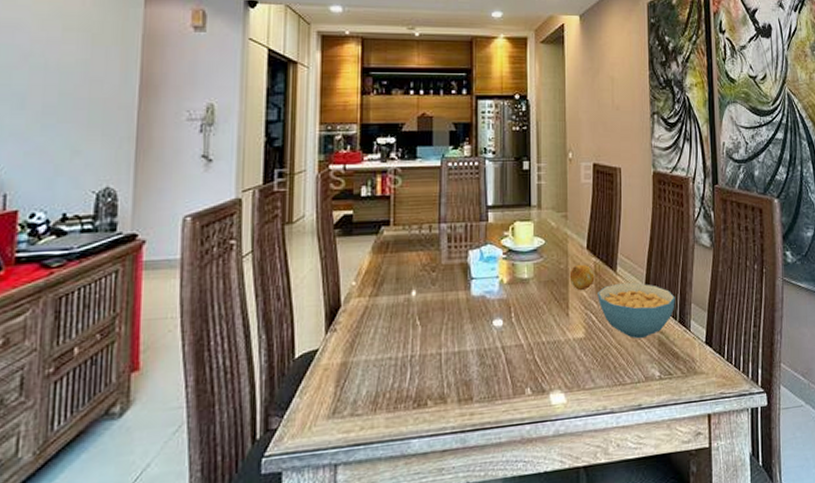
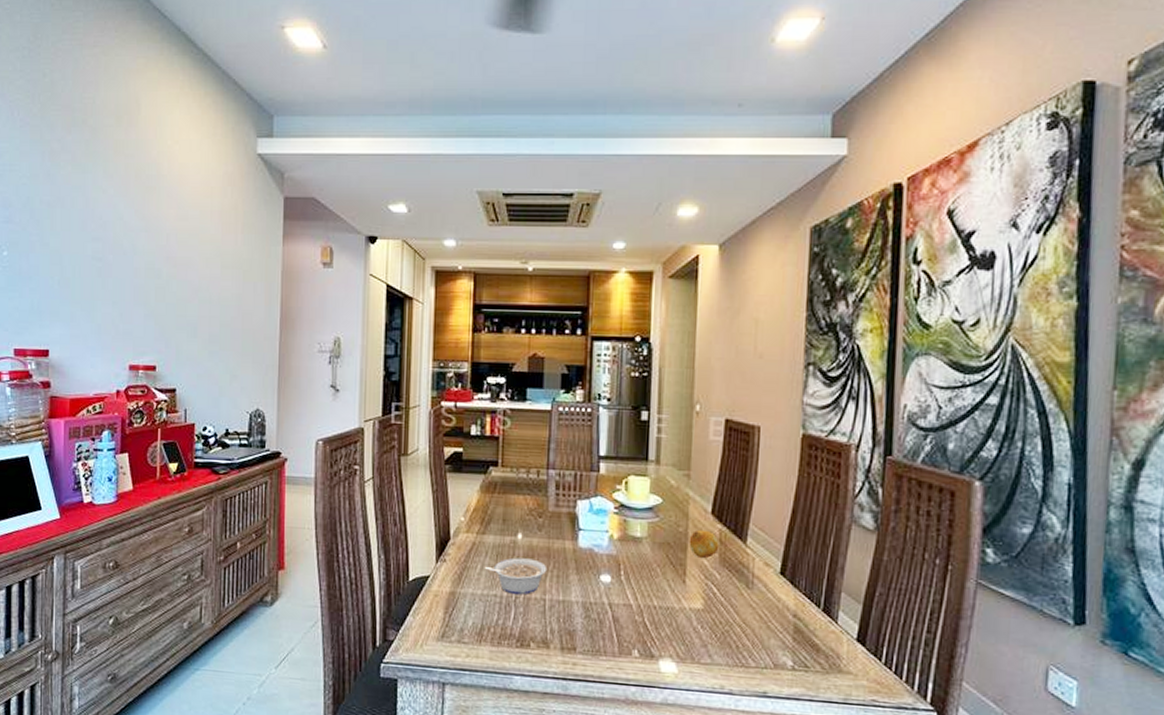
legume: none [377,314,442,355] -> present [484,558,548,596]
cereal bowl: present [598,283,675,339] -> none [721,556,820,622]

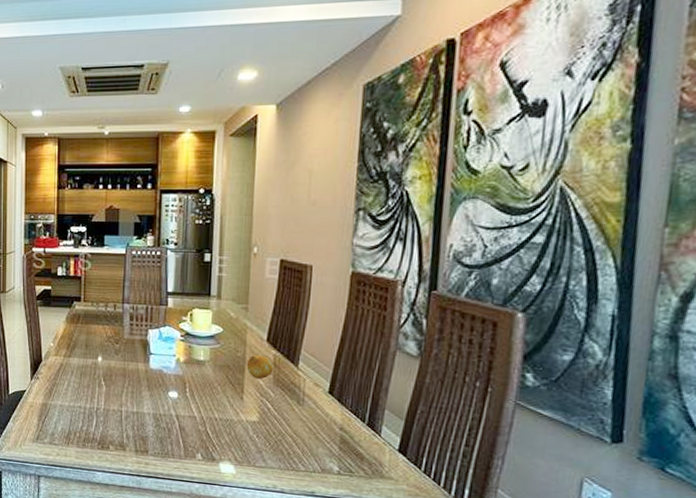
legume: present [484,558,548,596] -> none [70,376,123,407]

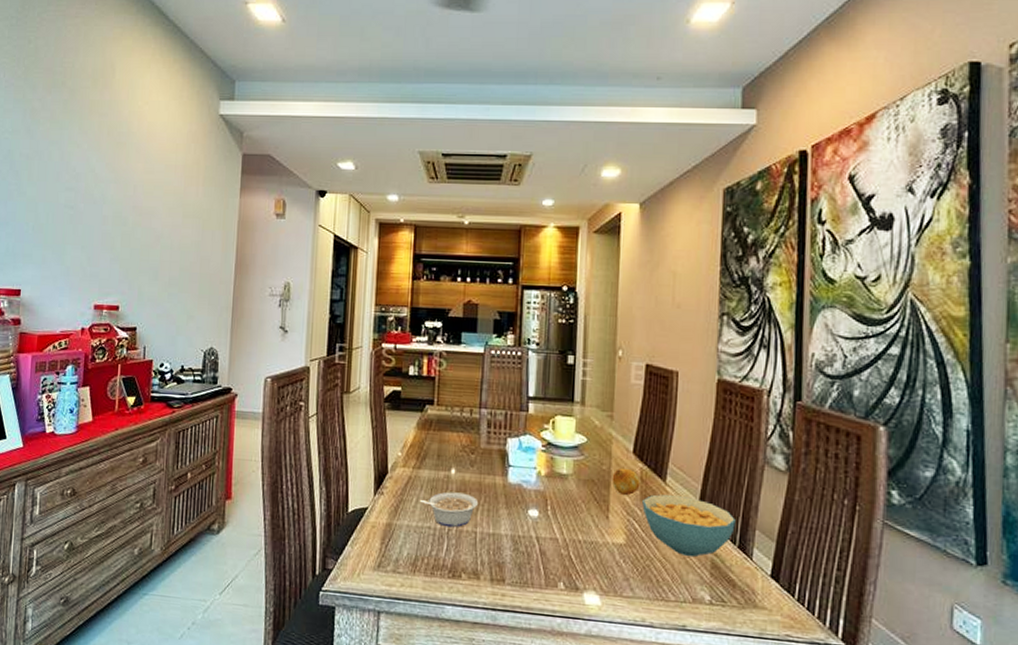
legume: none [70,376,123,407] -> present [419,492,479,528]
cereal bowl: none [275,377,365,434] -> present [642,494,735,558]

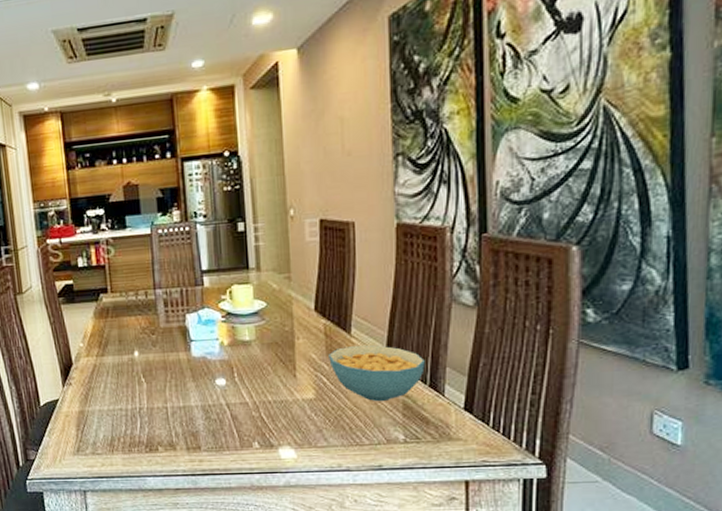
legume: present [419,492,479,528] -> none [107,373,166,407]
fruit: present [611,468,641,496] -> none [295,326,325,353]

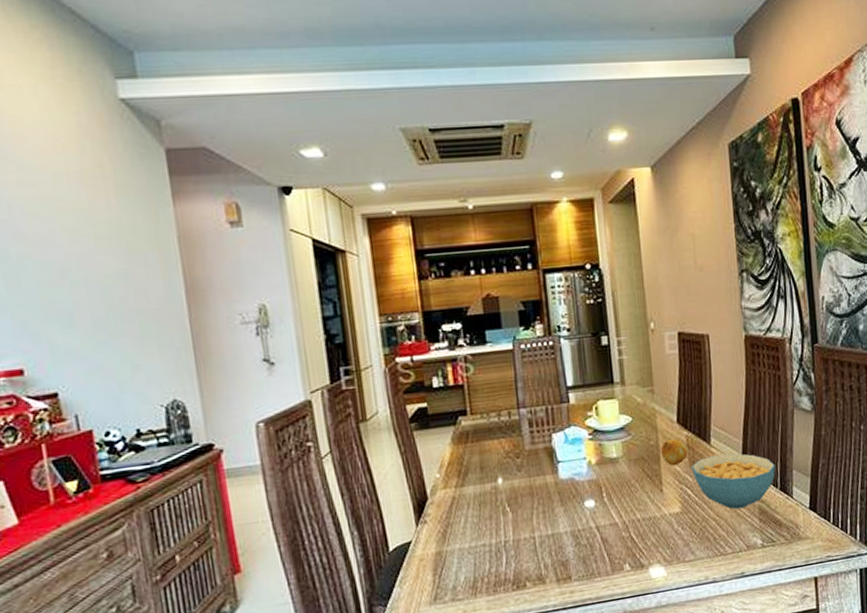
fruit: none [295,326,325,353] -> present [660,438,688,466]

